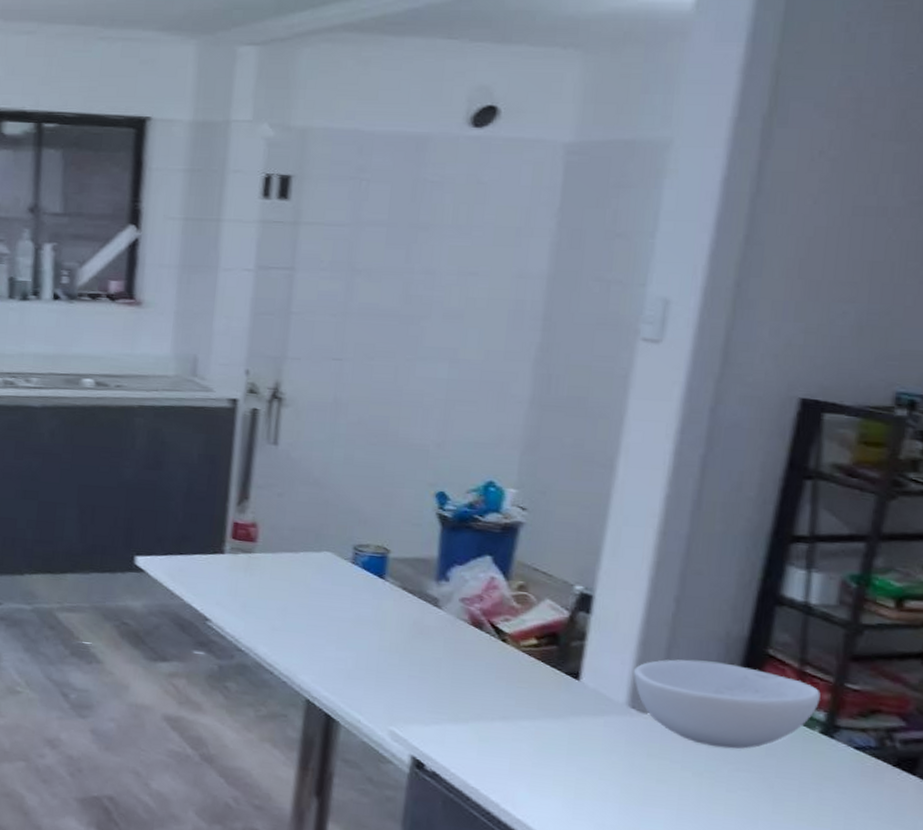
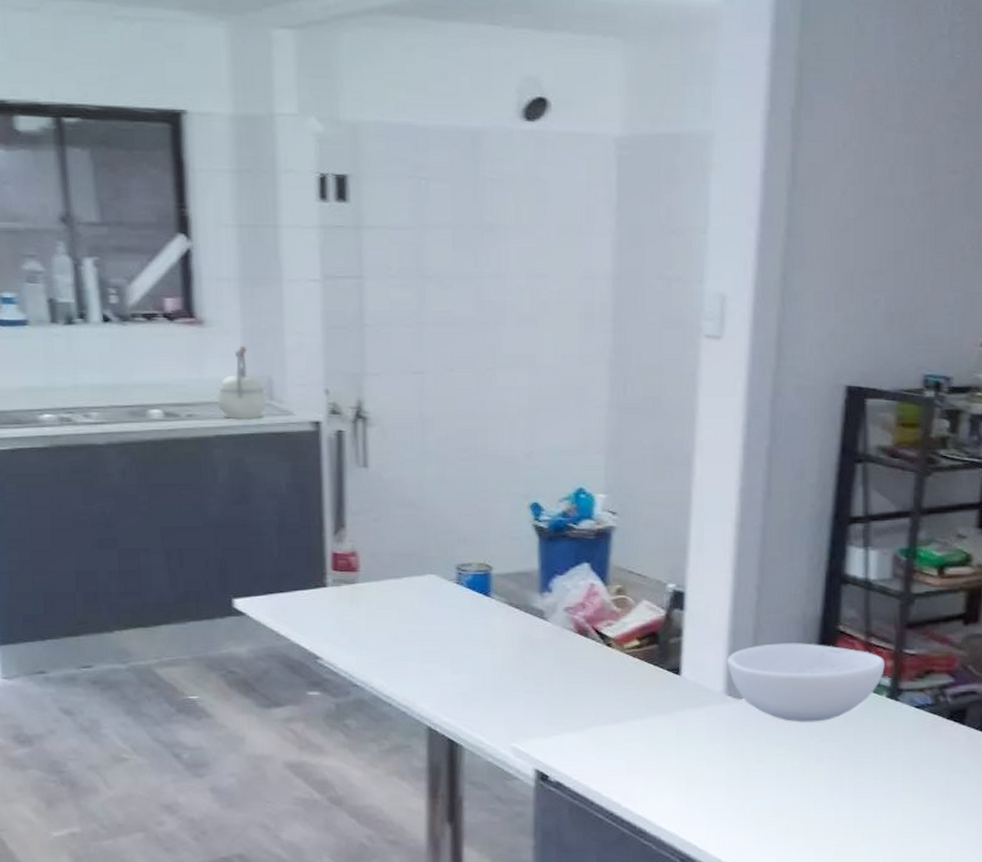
kettle: none [144,326,191,395] -> present [217,345,268,421]

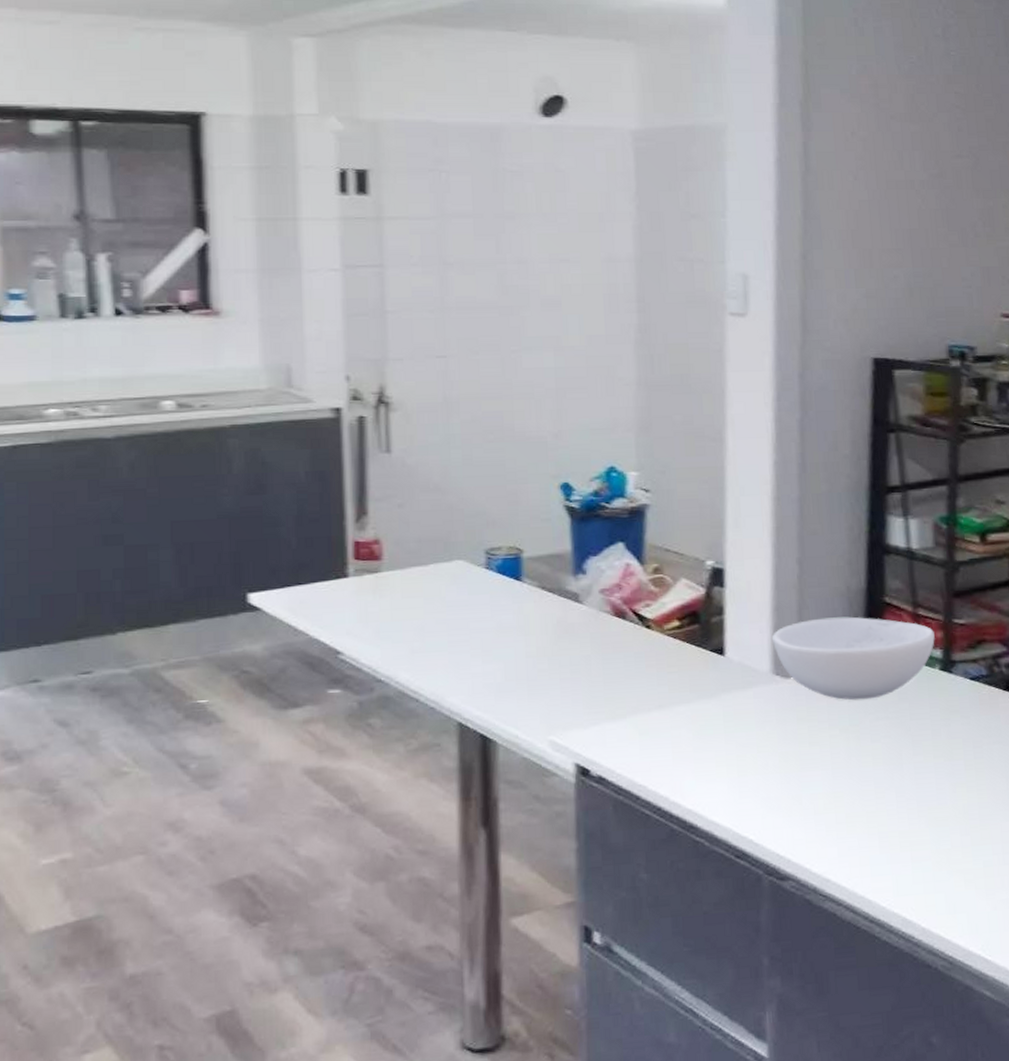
kettle: present [217,345,268,421] -> none [233,335,286,410]

